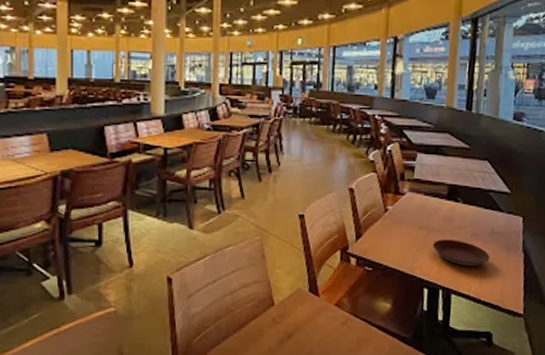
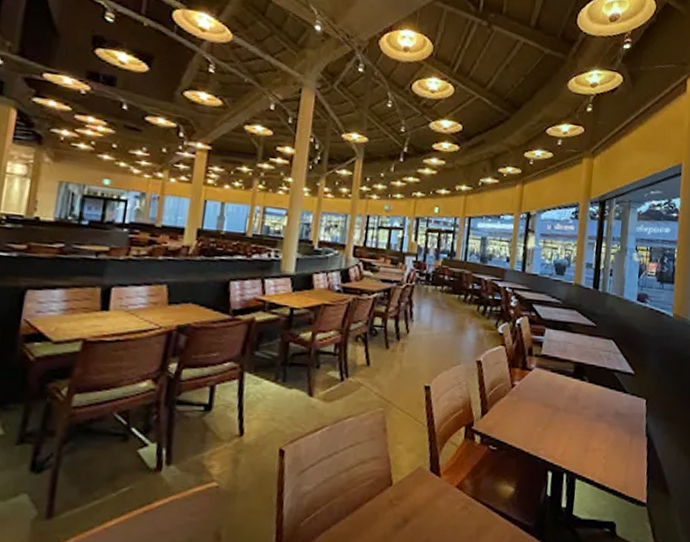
plate: present [432,239,490,267] -> none [557,419,614,450]

